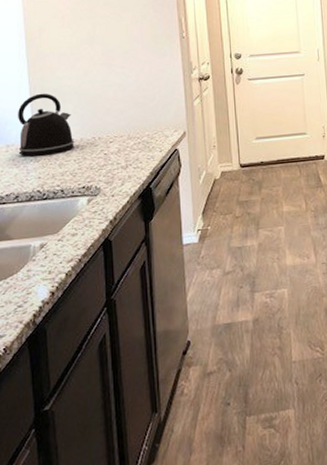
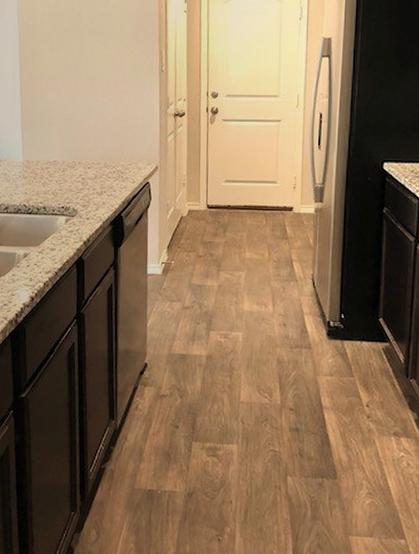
kettle: present [18,93,74,157] -> none [9,114,57,173]

